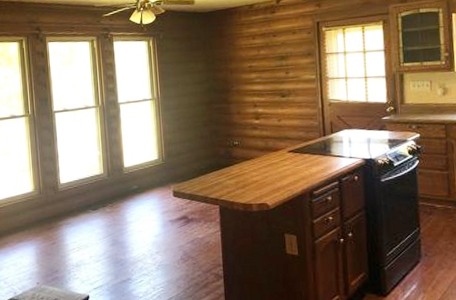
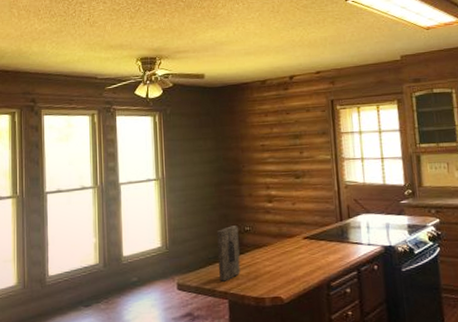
book: none [208,140,230,190] -> present [217,225,241,282]

